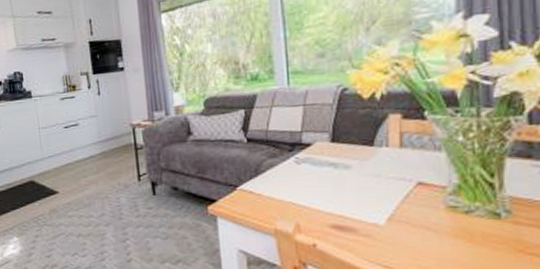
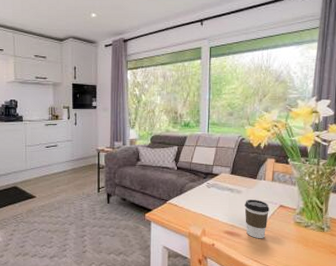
coffee cup: none [358,176,400,233] -> present [244,199,269,238]

